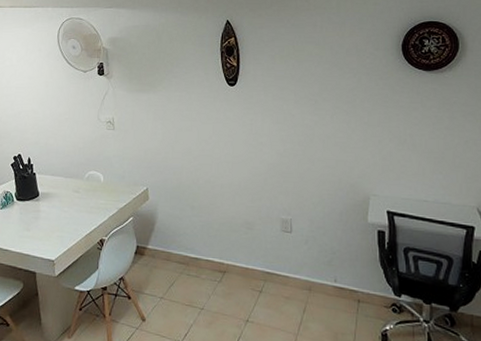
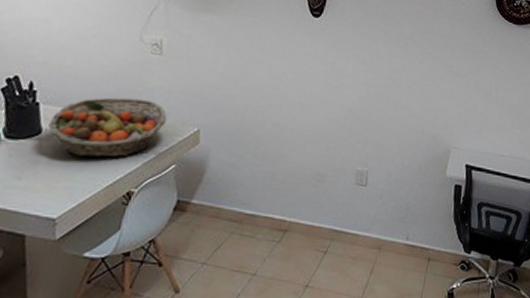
fruit basket: none [43,165,123,213] -> present [49,97,168,158]

